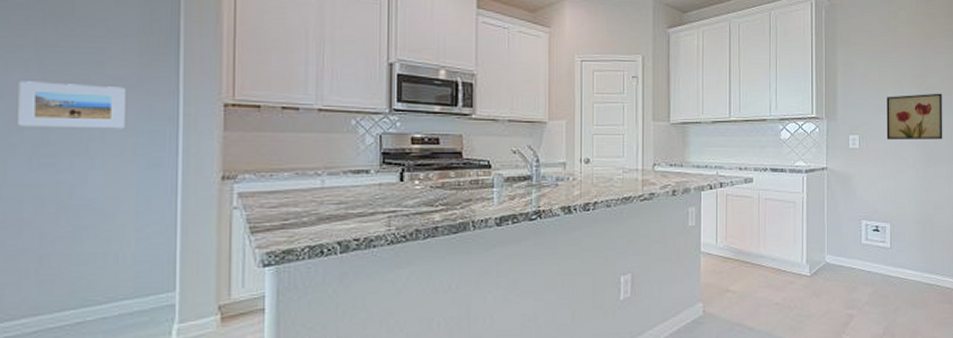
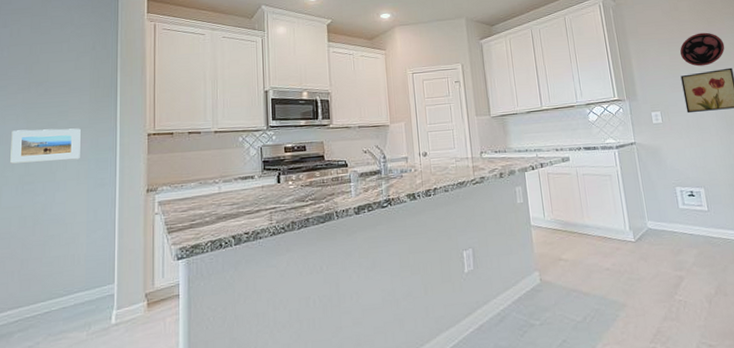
plate: none [890,49,939,88] -> present [680,32,725,67]

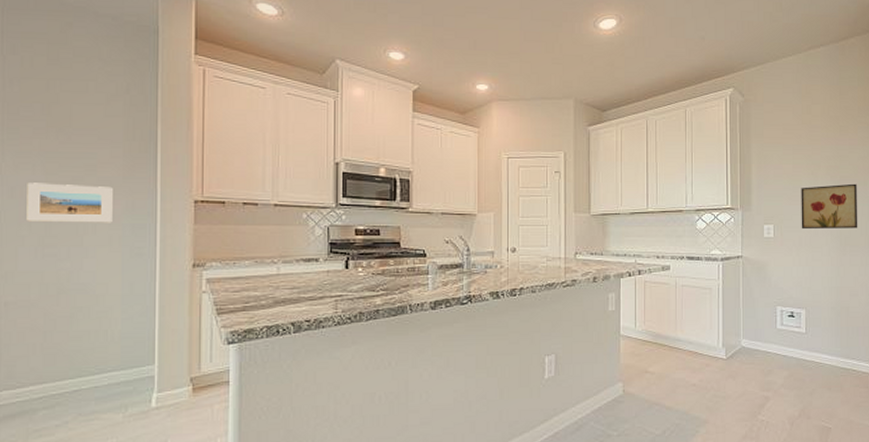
plate: present [680,32,725,67] -> none [804,142,853,179]

